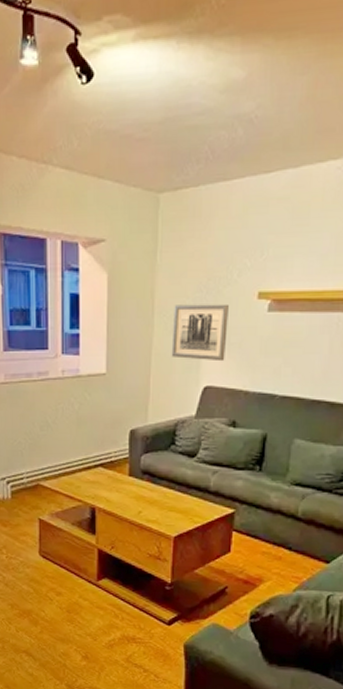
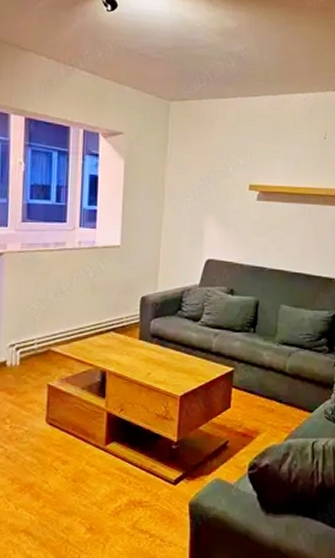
wall art: present [171,304,229,362] -> none [179,190,226,239]

